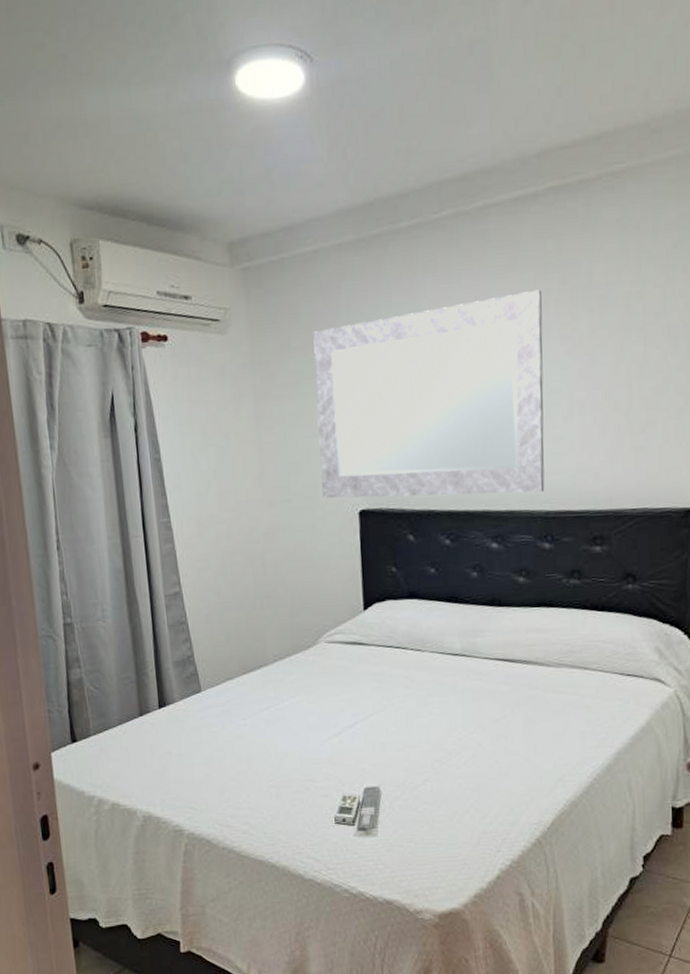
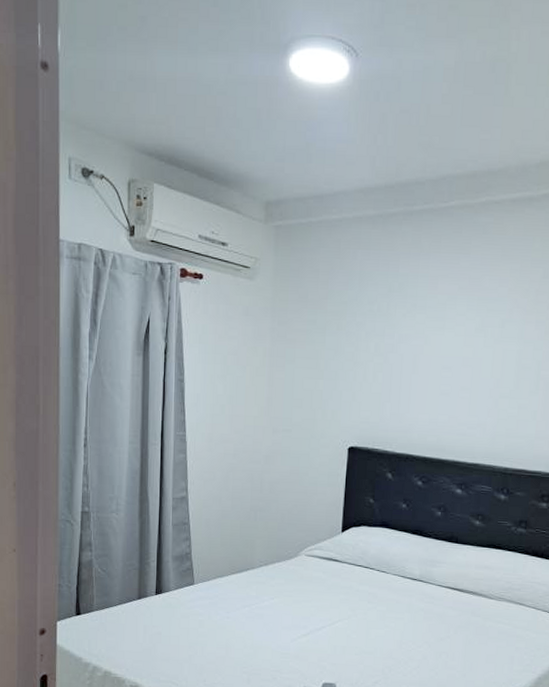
mirror: present [313,289,545,498] -> none [319,279,525,452]

